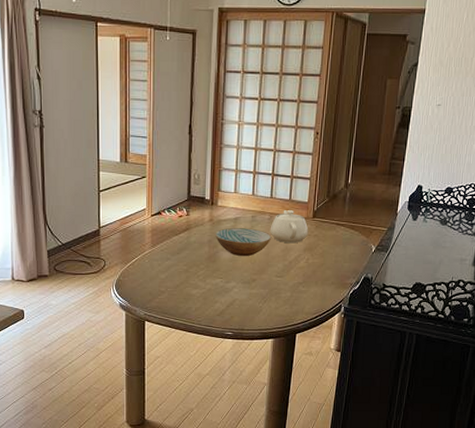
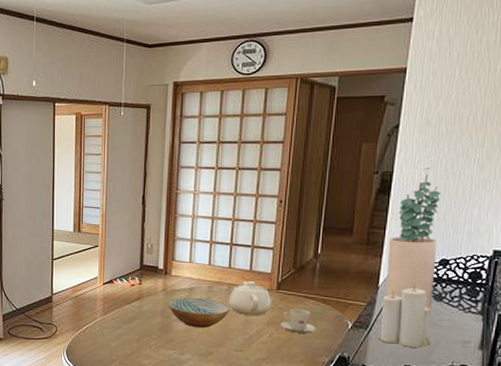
teacup: none [316,235,345,258] -> present [281,308,316,333]
candle: none [395,210,438,266] -> present [377,283,432,348]
vase: none [403,109,449,246] -> present [386,173,442,325]

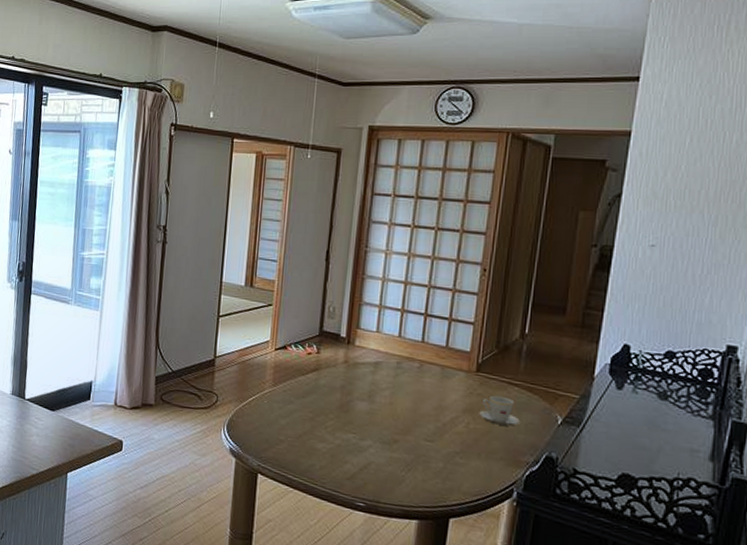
bowl: present [168,297,230,328] -> none [349,373,421,411]
teapot: present [228,281,272,316] -> none [419,359,470,401]
candle: present [377,283,432,348] -> none [591,377,655,453]
vase: present [386,173,442,325] -> none [602,251,668,427]

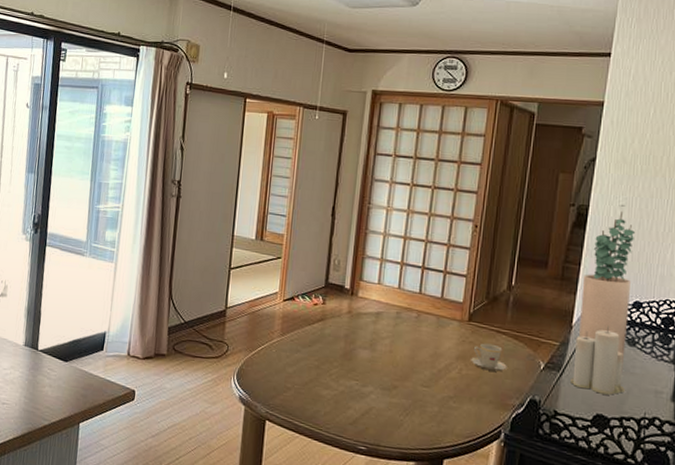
candle: none [591,377,655,453] -> present [569,325,625,395]
vase: none [602,251,668,427] -> present [579,210,636,371]

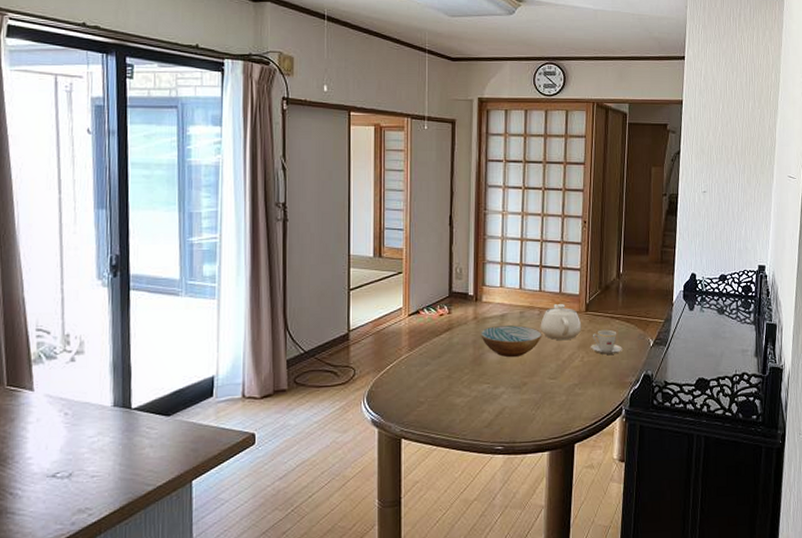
bowl: none [352,323,419,359] -> present [479,324,543,358]
teapot: none [416,309,463,349] -> present [540,304,582,341]
candle: present [569,325,625,395] -> none [675,298,719,360]
vase: present [579,210,636,371] -> none [678,196,717,337]

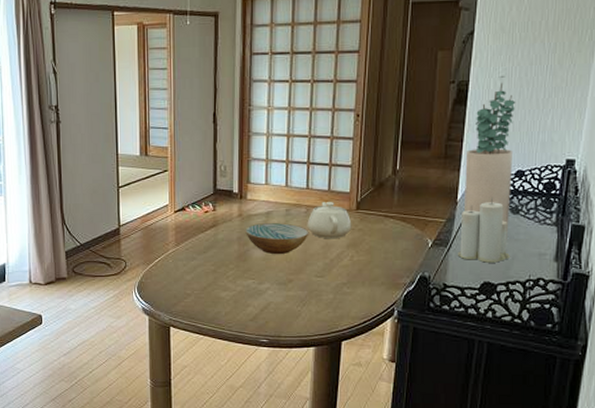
teacup: present [591,329,622,355] -> none [361,228,396,254]
candle: none [675,298,719,360] -> present [457,197,510,263]
vase: none [678,196,717,337] -> present [464,82,516,239]

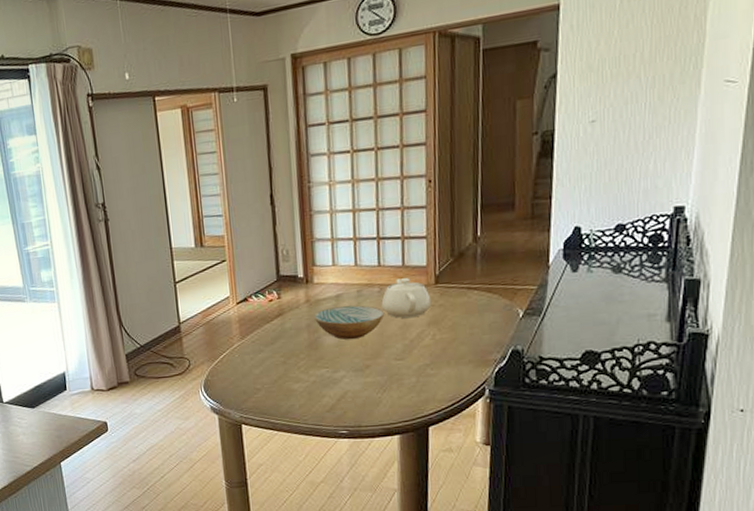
candle: present [457,197,510,263] -> none [552,256,614,330]
vase: present [464,82,516,239] -> none [555,127,612,302]

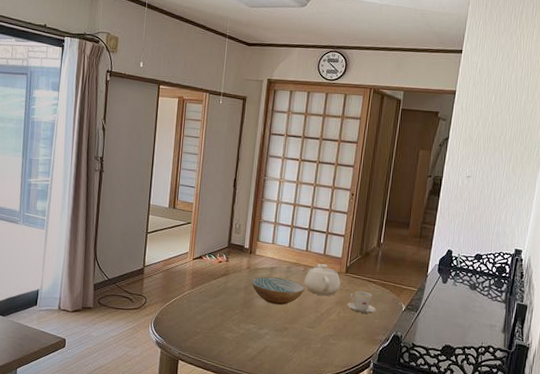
teacup: none [443,302,483,331] -> present [347,290,376,314]

